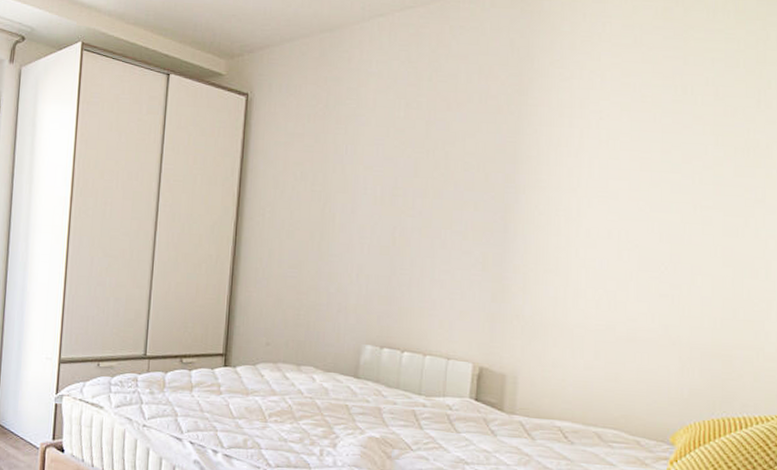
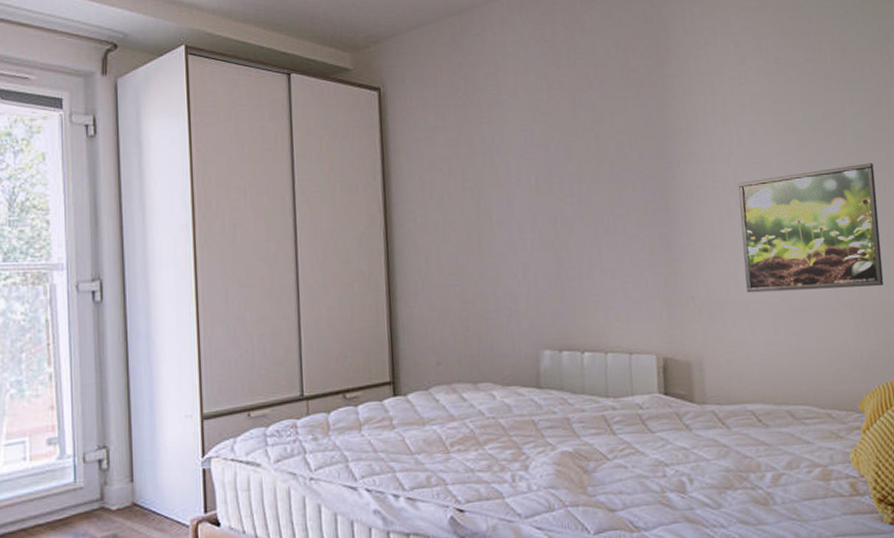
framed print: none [573,207,728,328] -> present [738,163,884,293]

